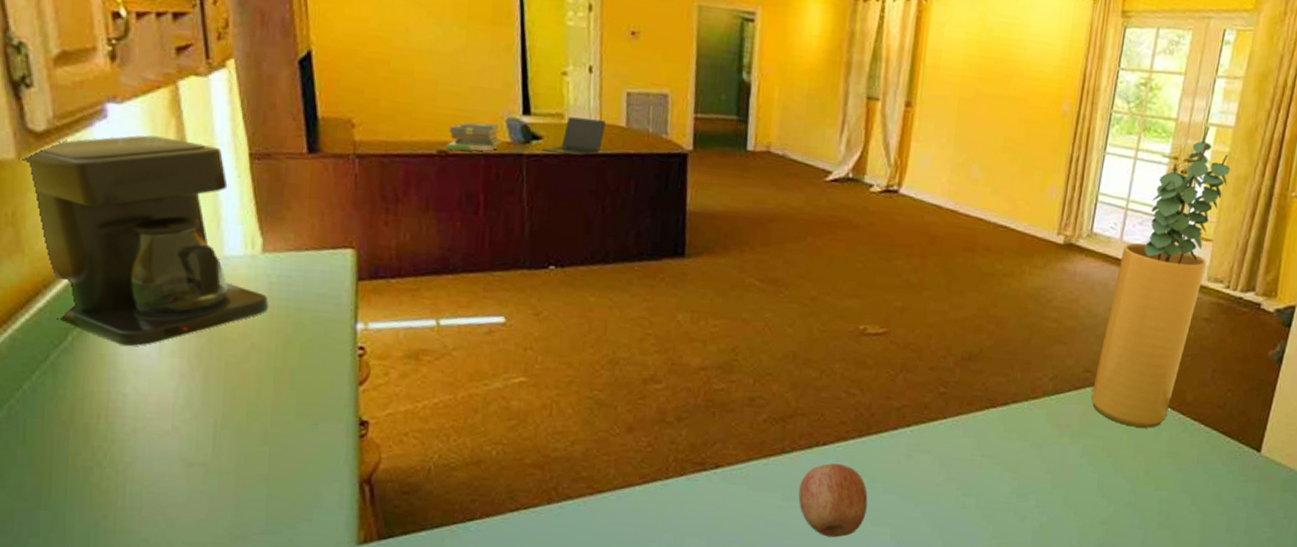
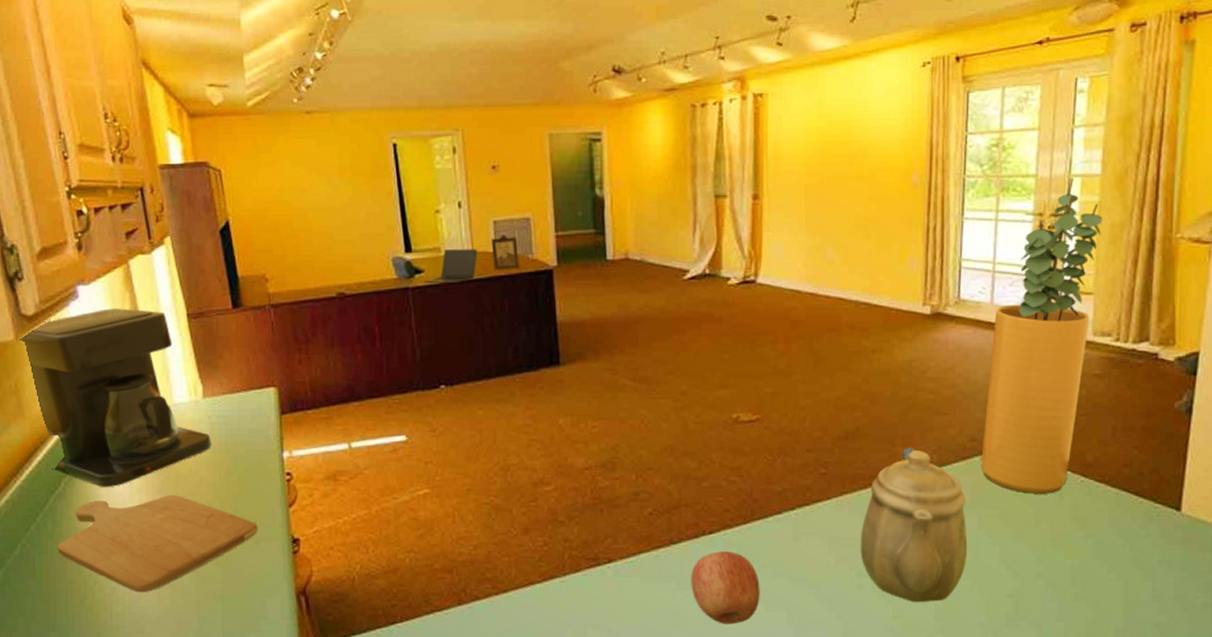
chopping board: none [57,360,319,471] -> present [57,494,258,593]
books: present [446,122,502,152] -> none [343,263,389,292]
photo frame: none [622,108,652,148] -> present [491,234,519,270]
teapot: none [968,373,1073,525] -> present [860,447,968,603]

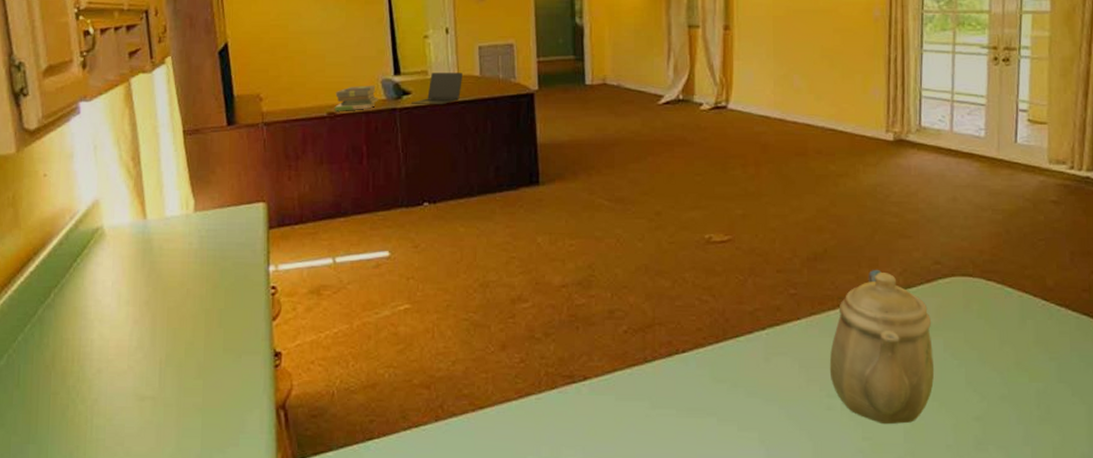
coffee maker: present [17,308,212,487] -> none [18,124,201,298]
chopping board: present [57,494,258,593] -> none [43,306,241,405]
books: none [343,263,389,292] -> present [334,85,378,111]
photo frame: present [491,234,519,270] -> none [476,59,502,93]
fruit: present [691,551,760,625] -> none [664,370,732,444]
vase: present [980,178,1103,494] -> none [944,14,1053,317]

